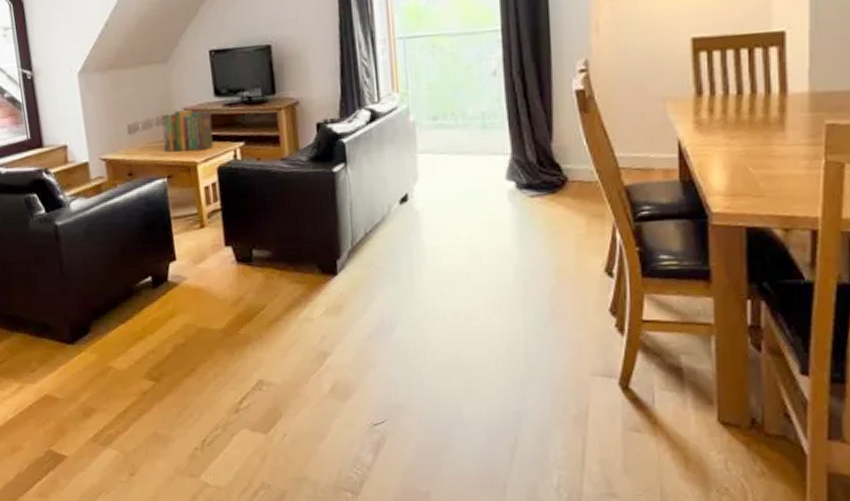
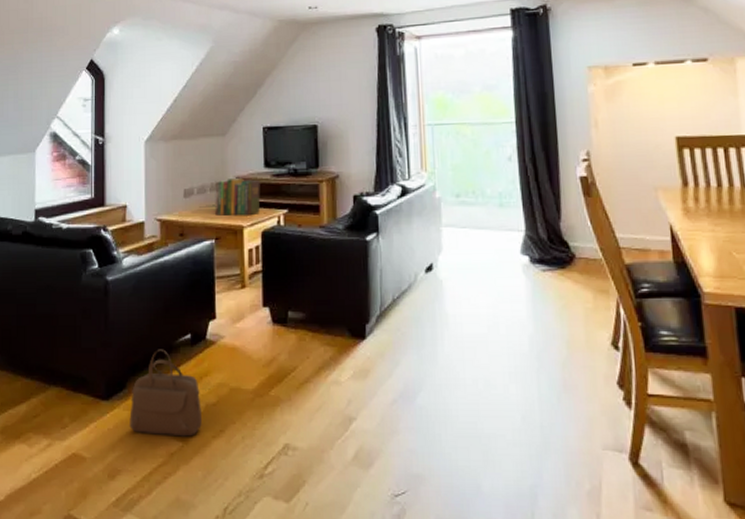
handbag: none [96,292,172,376] -> present [129,349,202,437]

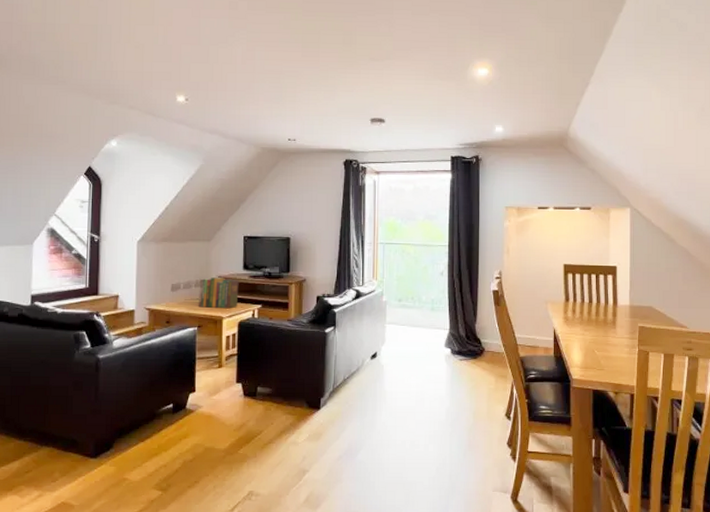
handbag: present [129,349,202,437] -> none [115,416,180,487]

